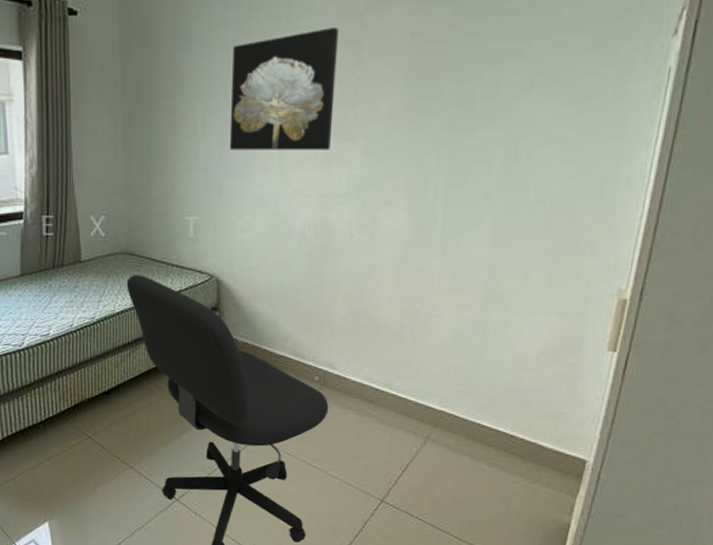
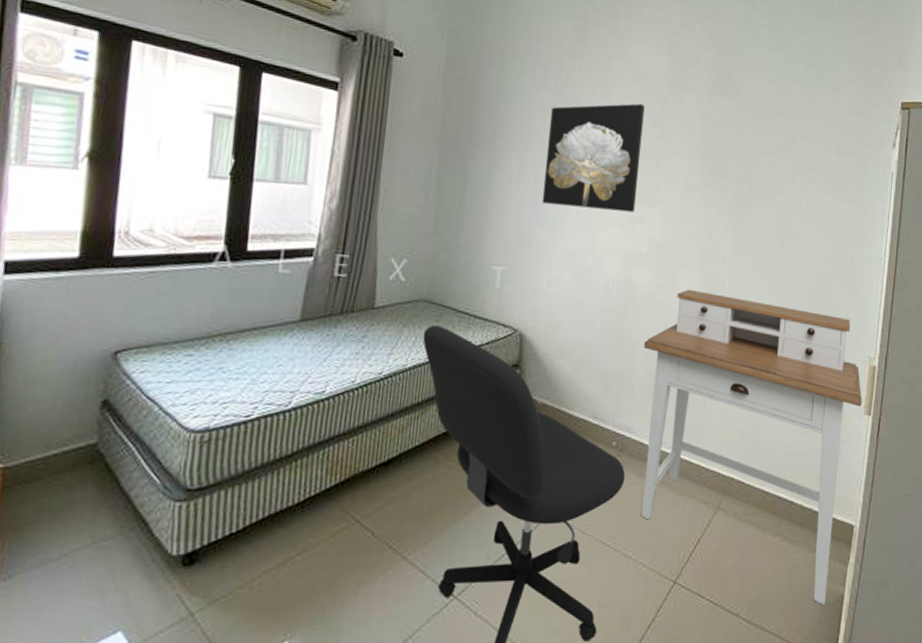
desk: none [344,226,606,531] -> present [641,289,863,605]

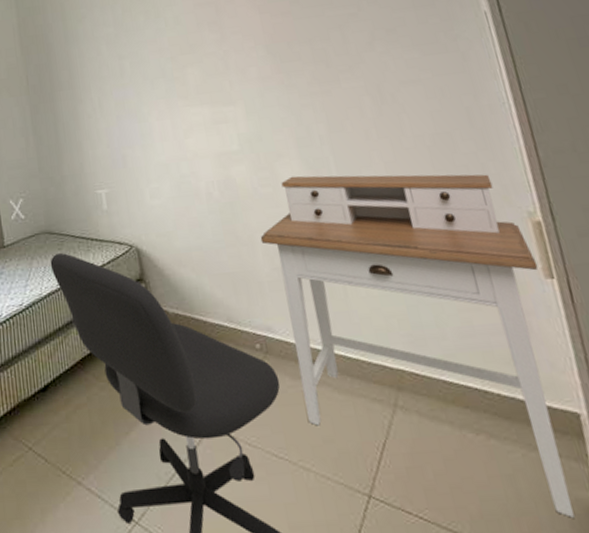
wall art: present [542,103,645,212] -> none [115,15,216,125]

